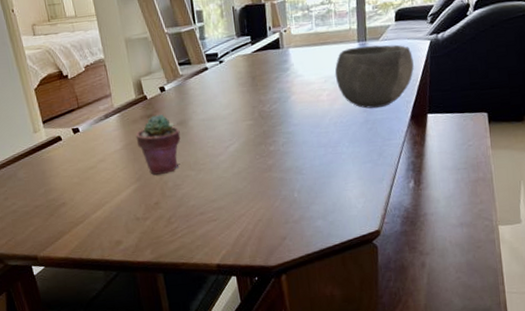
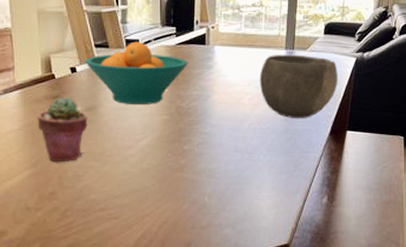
fruit bowl: none [171,54,266,115] -> present [85,41,188,104]

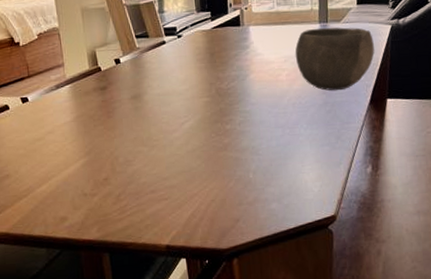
potted succulent: present [37,97,88,162] -> none [87,87,134,149]
fruit bowl: present [85,41,188,104] -> none [127,29,225,90]

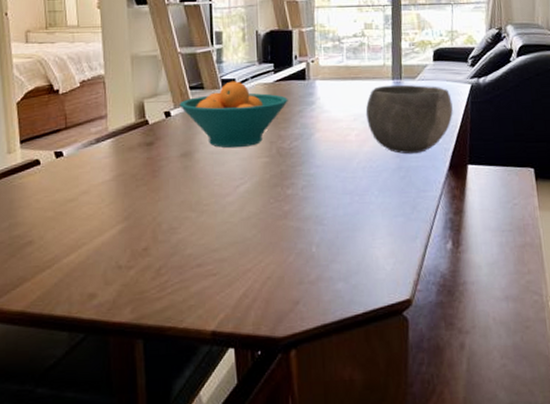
fruit bowl: none [127,29,225,90] -> present [179,81,288,148]

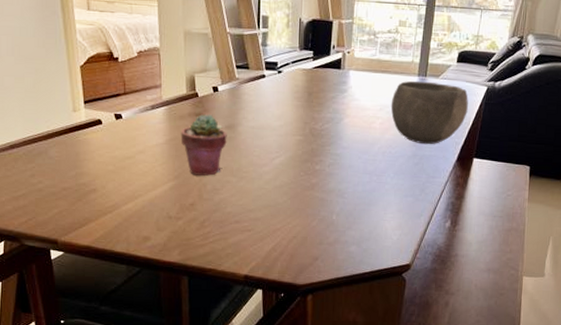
potted succulent: none [130,143,183,214] -> present [180,114,227,176]
fruit bowl: present [179,81,288,148] -> none [226,64,324,125]

